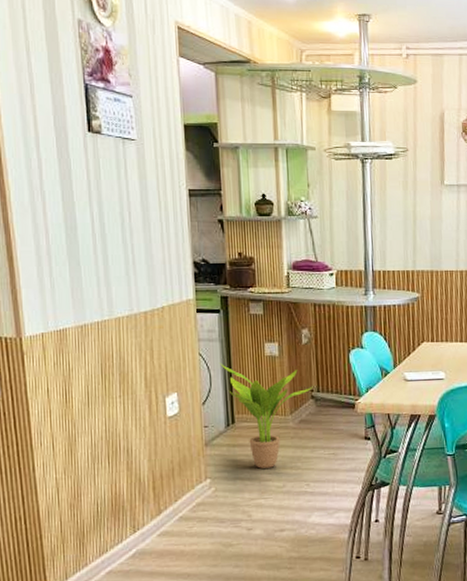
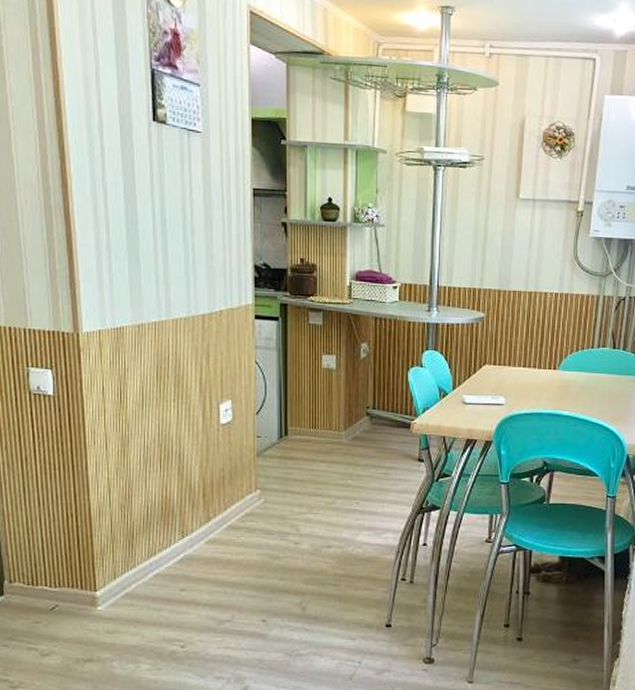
potted plant: present [219,362,313,469] -> none [275,372,369,483]

